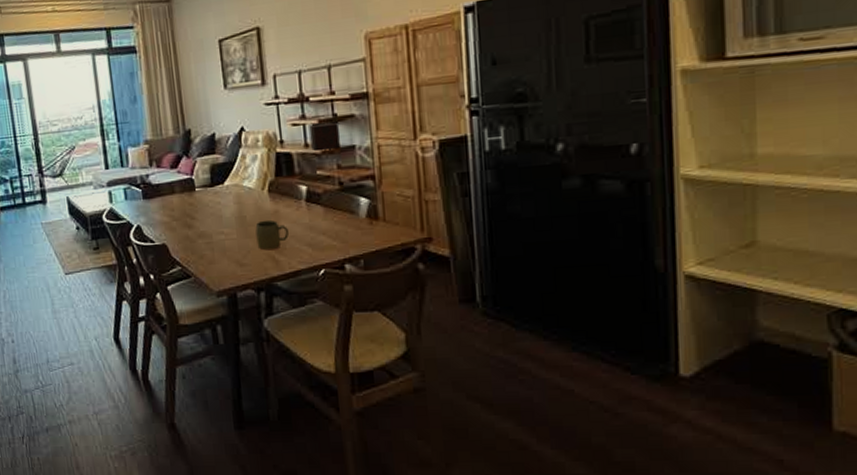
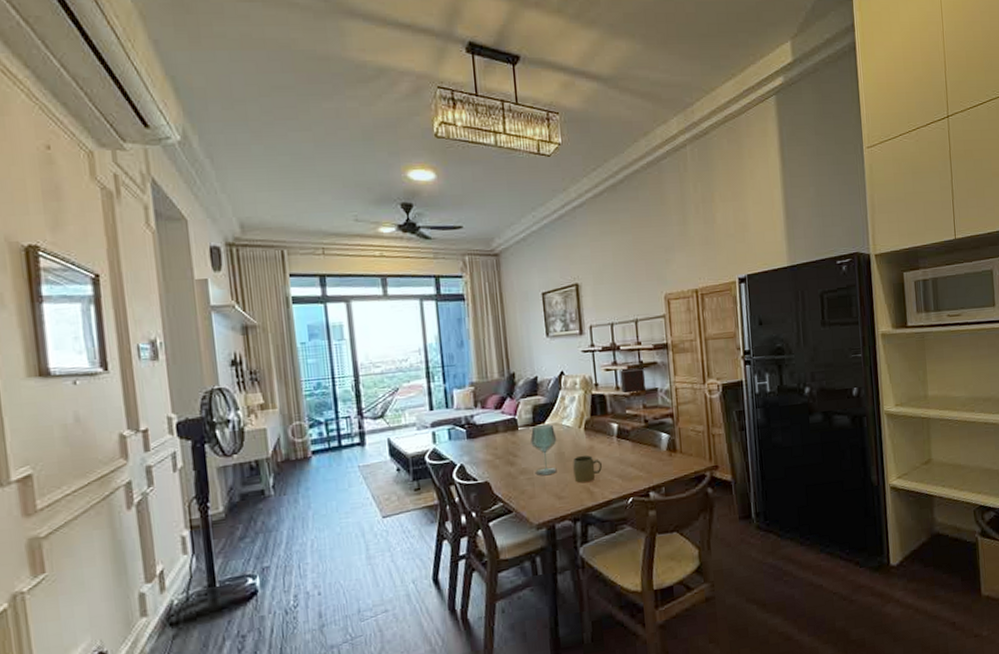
wine glass: none [208,185,238,241] -> present [530,424,557,476]

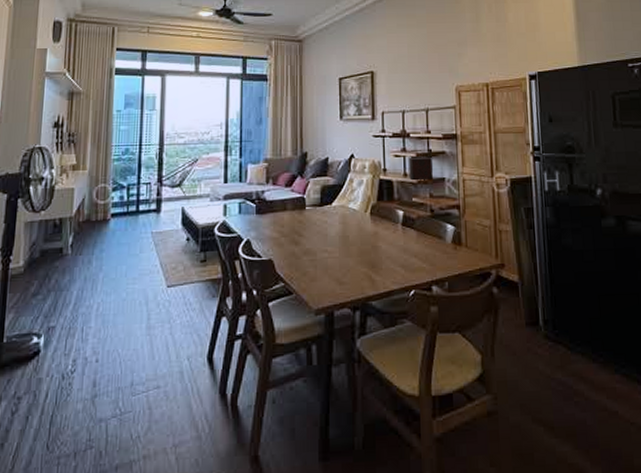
wine glass: present [530,424,557,476] -> none [317,205,342,259]
mug: present [572,455,602,484] -> none [356,240,385,270]

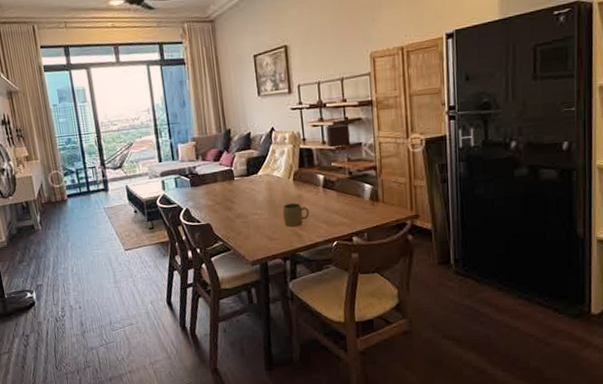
mug: none [356,240,385,270] -> present [283,202,309,228]

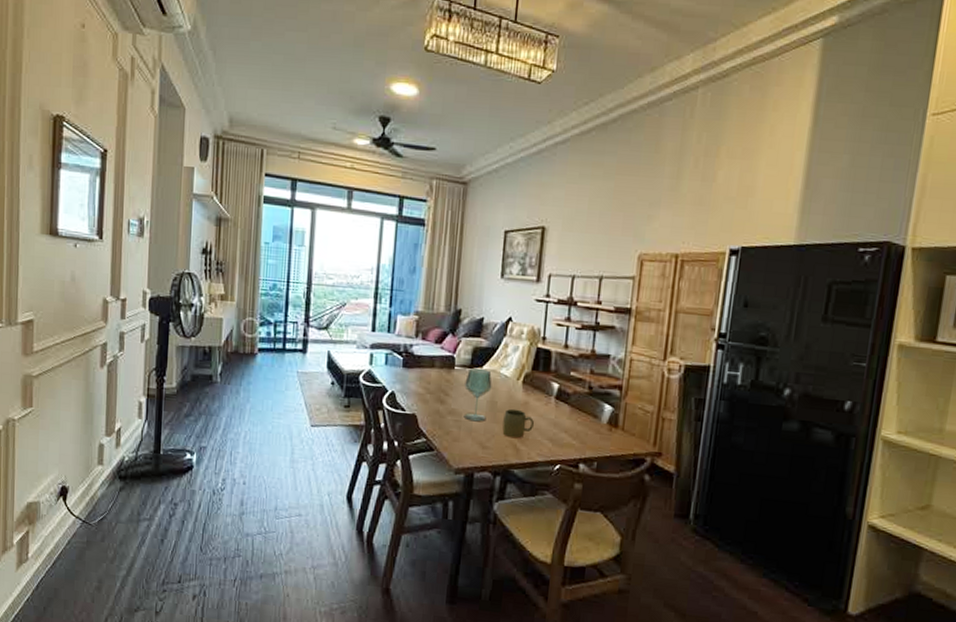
wine glass: none [245,175,269,220] -> present [464,368,492,422]
decorative box: present [326,124,350,148] -> none [570,327,599,356]

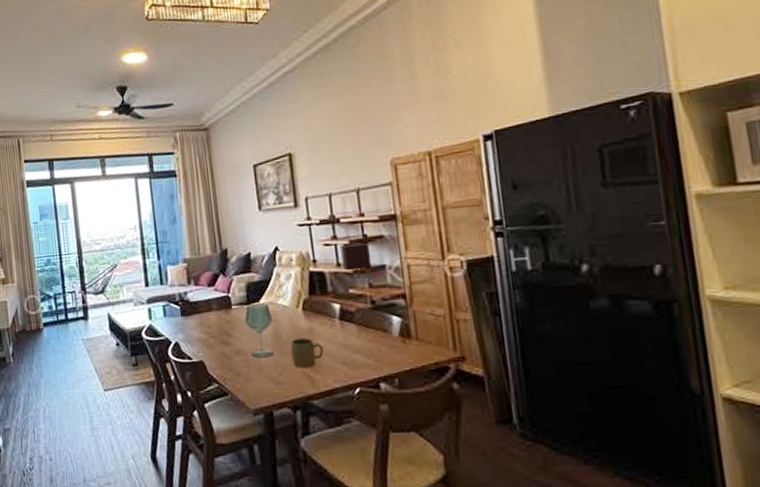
decorative box: none [570,327,599,356] -> present [340,242,371,271]

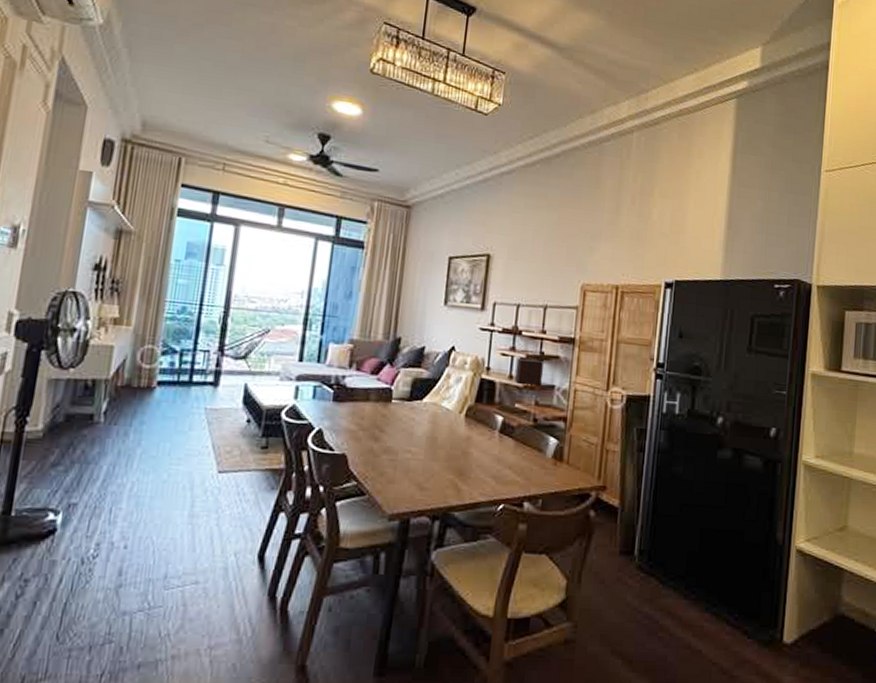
wine glass: present [245,303,274,358] -> none [401,401,433,461]
mug: present [290,337,323,369] -> none [442,444,477,478]

